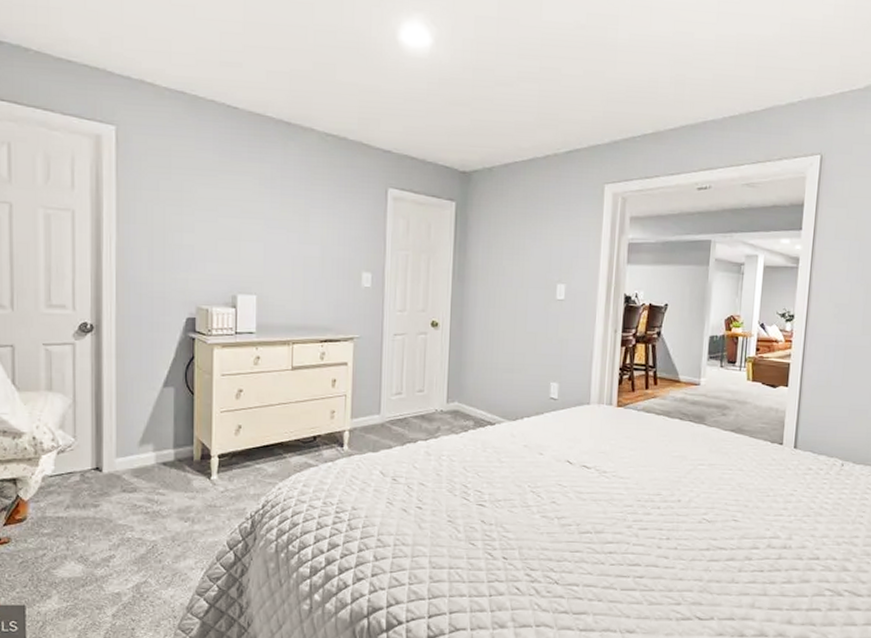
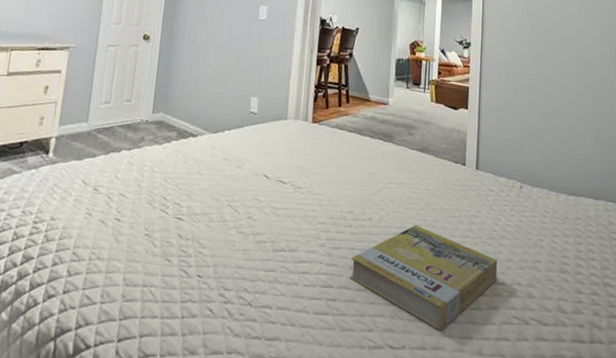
book: none [658,504,813,603] -> present [350,224,498,331]

